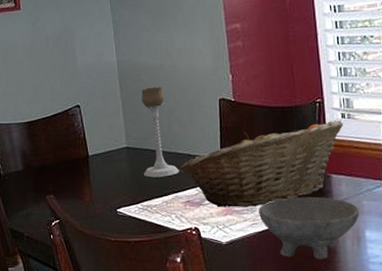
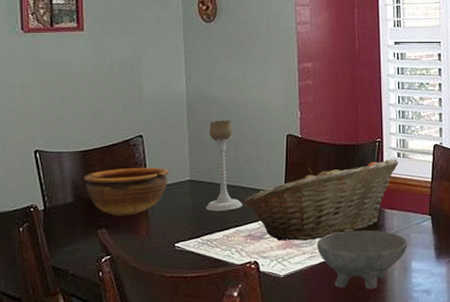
bowl: none [30,136,107,183] -> present [83,167,170,216]

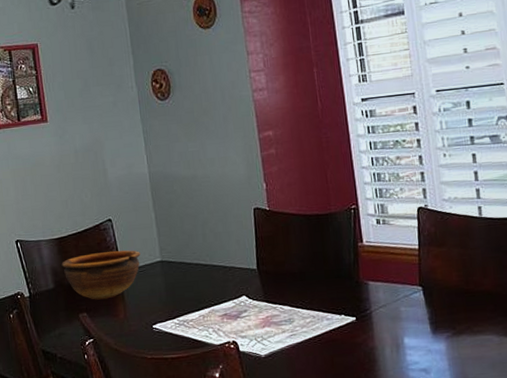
candle holder: present [205,119,242,212] -> none [174,197,215,292]
fruit basket: present [243,158,399,241] -> none [216,226,379,320]
bowl: present [317,230,408,290] -> none [297,305,398,369]

